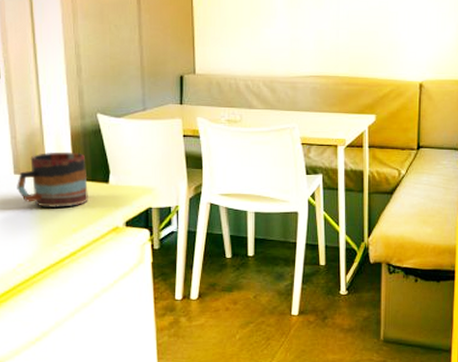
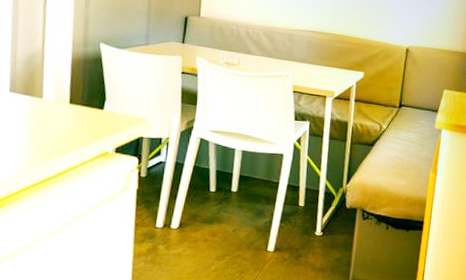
mug: present [17,151,88,207] -> none [10,74,83,129]

